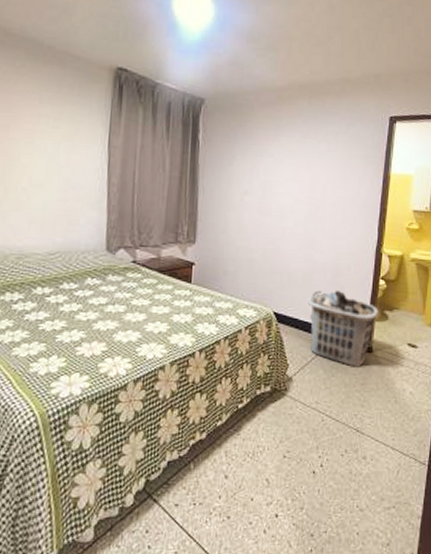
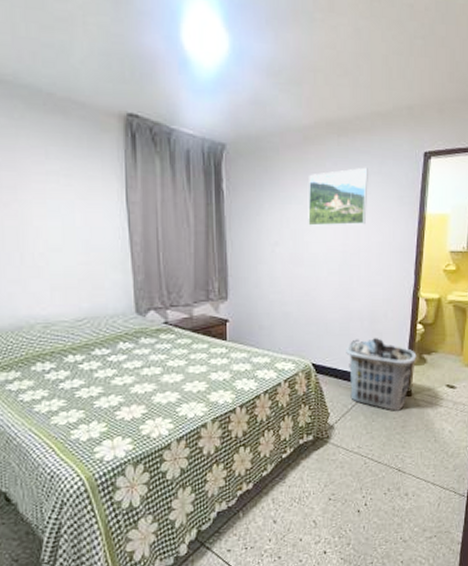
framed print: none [277,127,336,181] -> present [308,167,368,226]

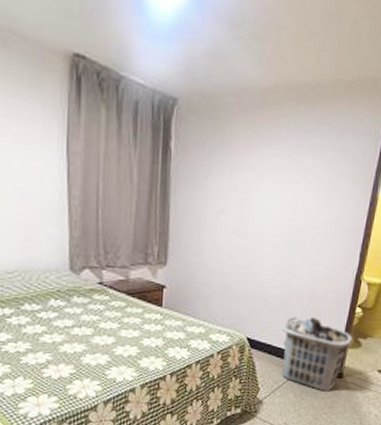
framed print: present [308,167,368,226] -> none [257,139,325,201]

